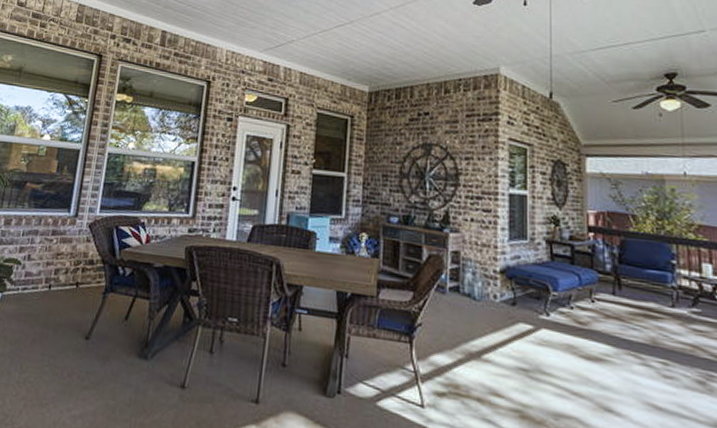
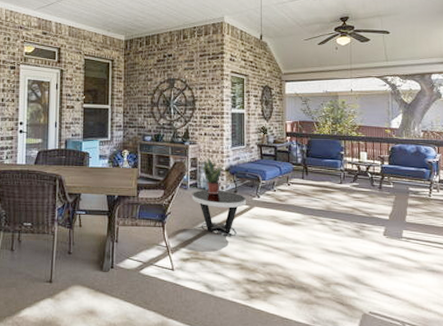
side table: none [451,296,531,368] -> present [192,189,247,236]
potted plant: none [467,250,498,305] -> present [202,156,224,194]

